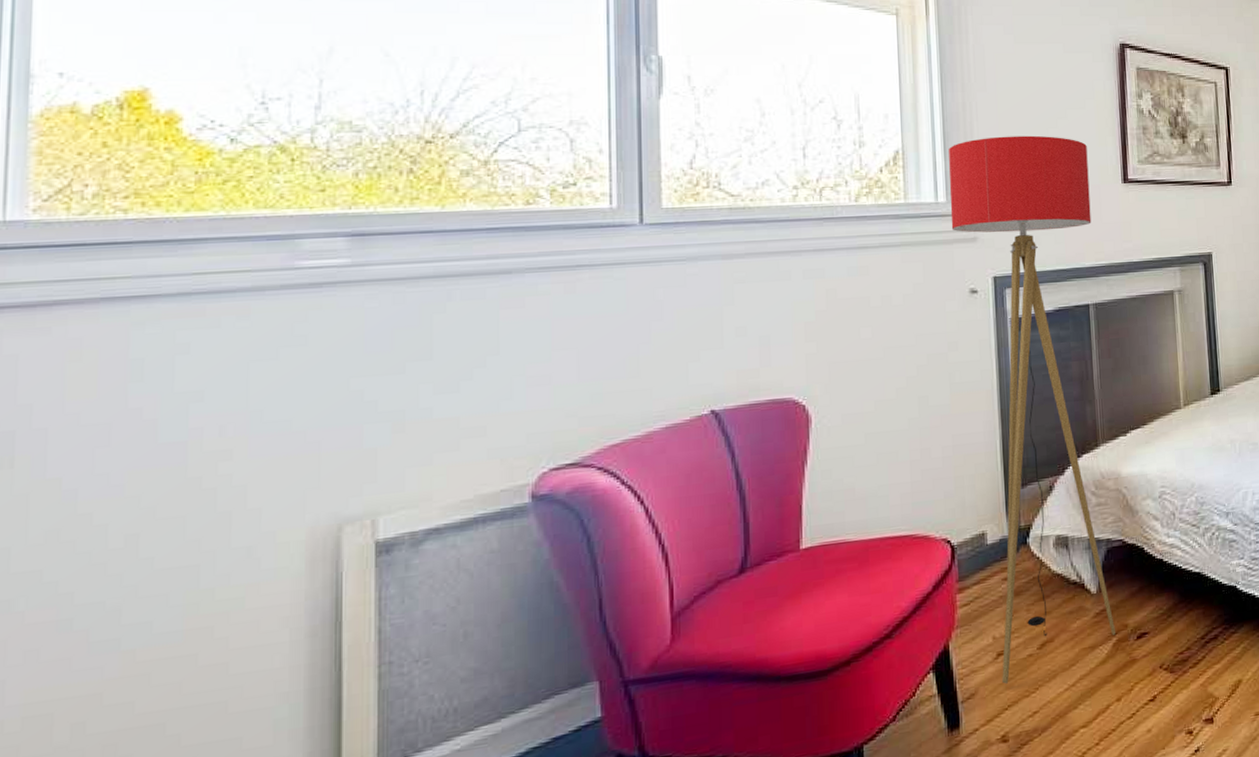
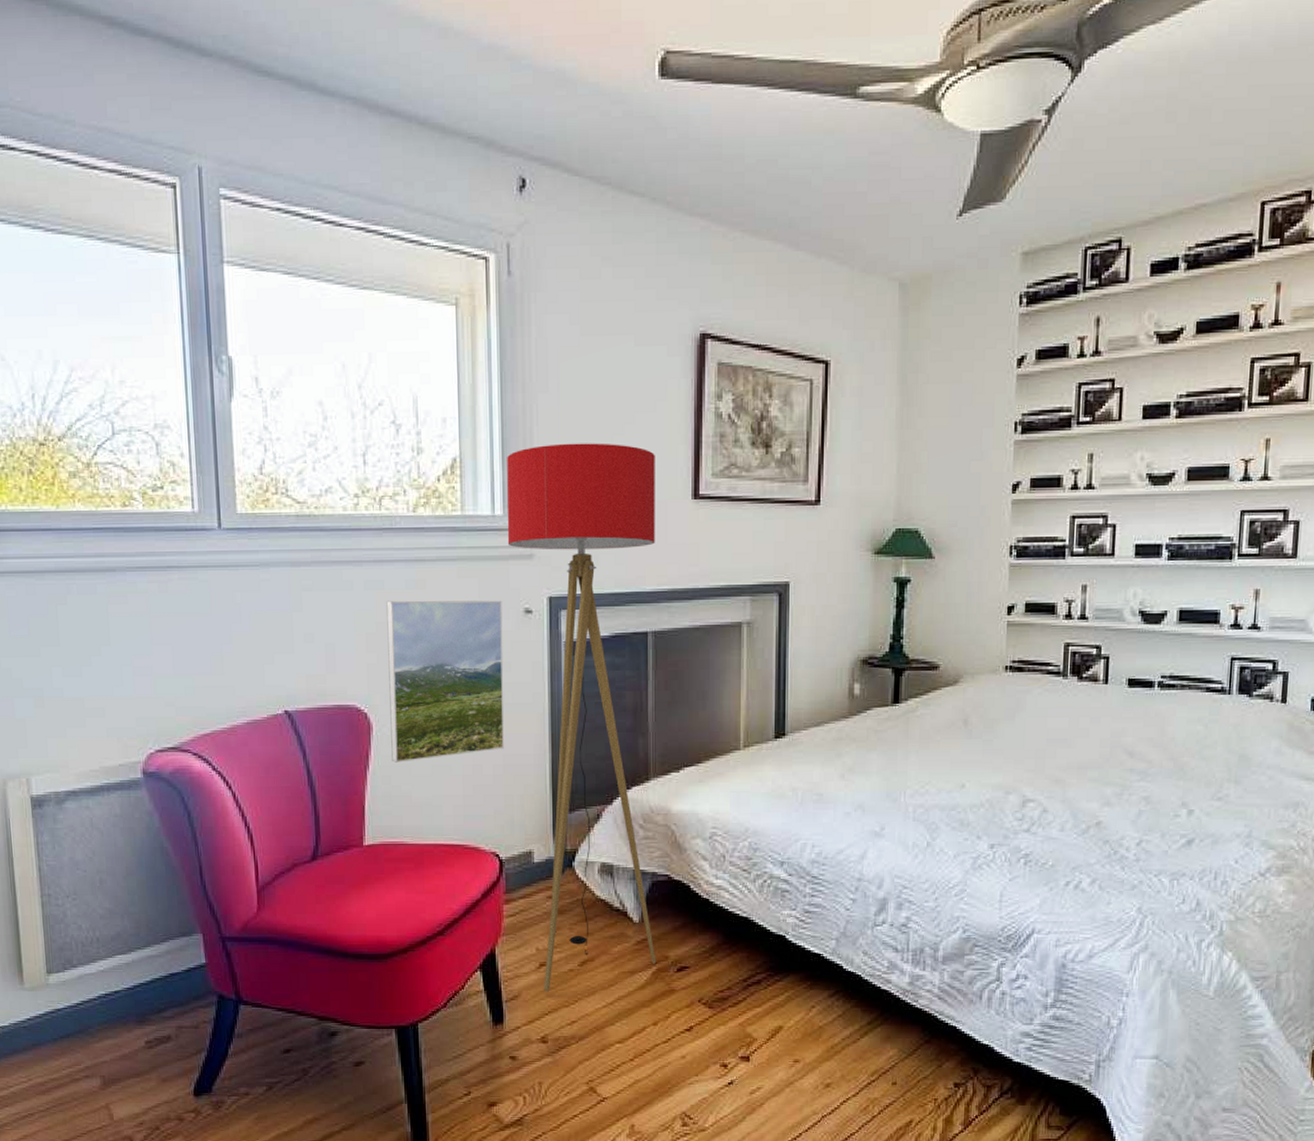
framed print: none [827,282,953,455] -> present [386,600,504,763]

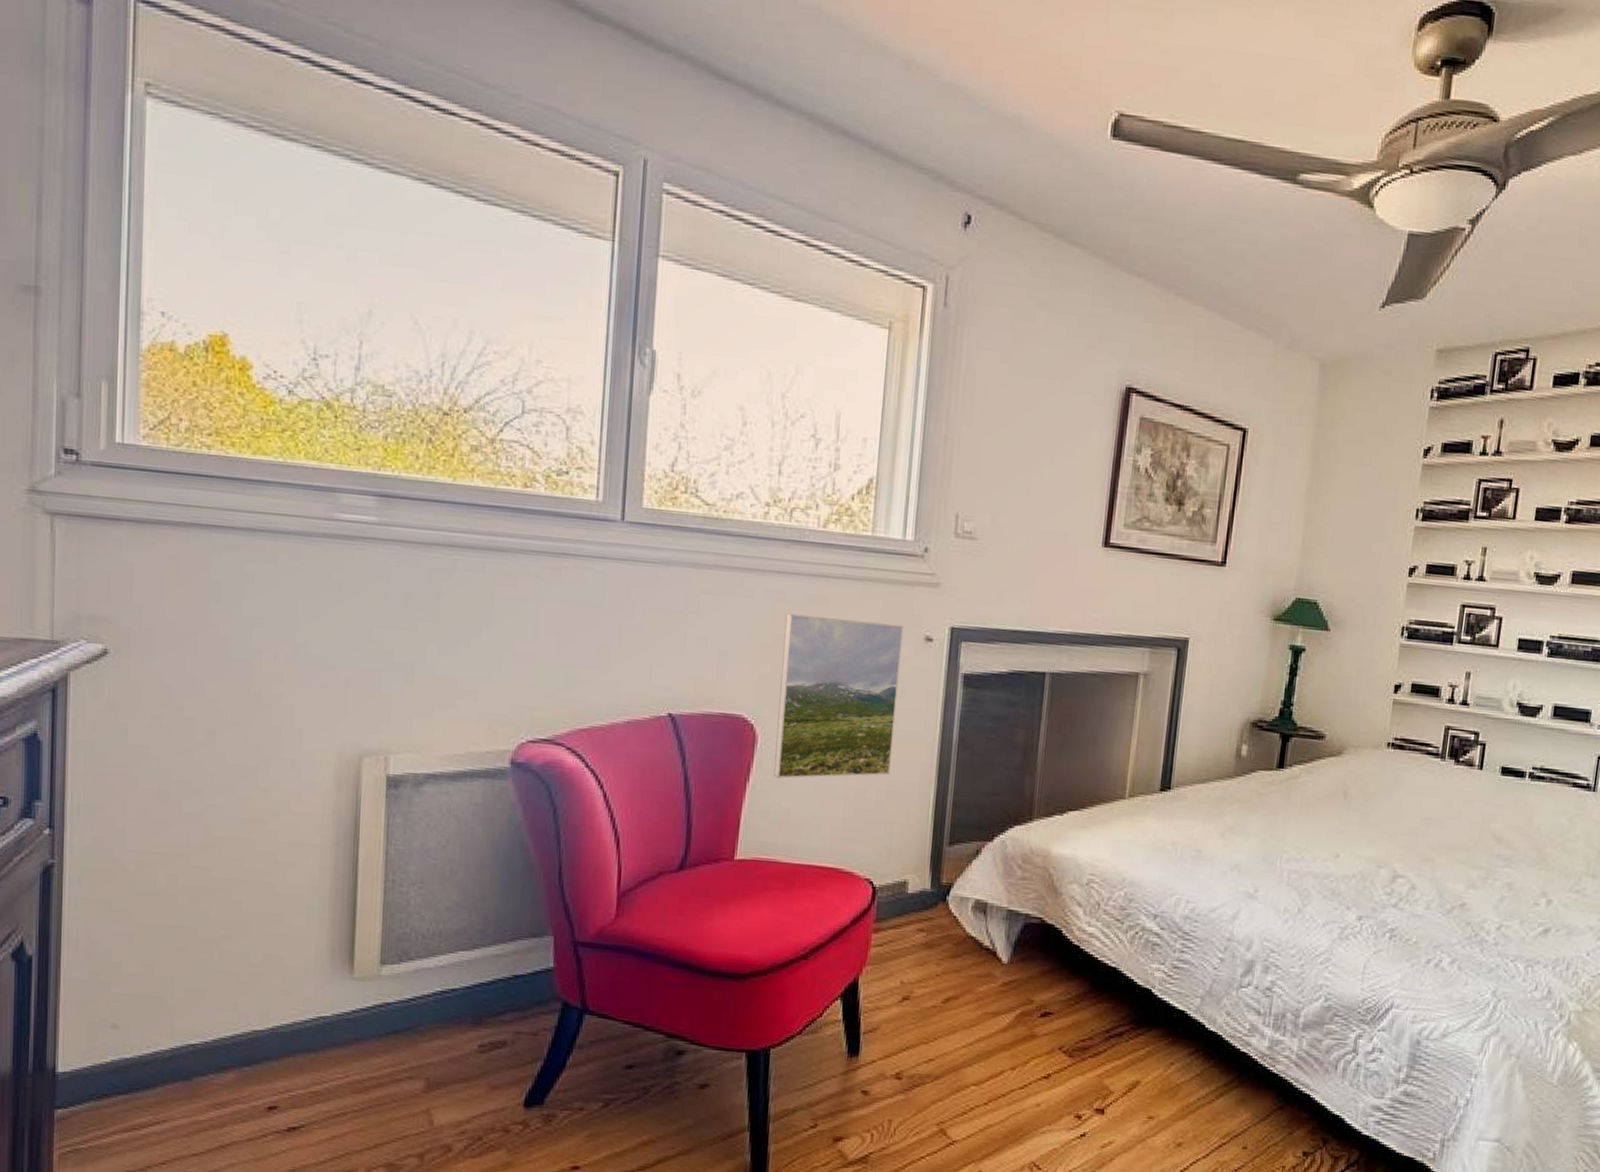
floor lamp: present [506,443,655,992] -> none [904,476,1071,1027]

